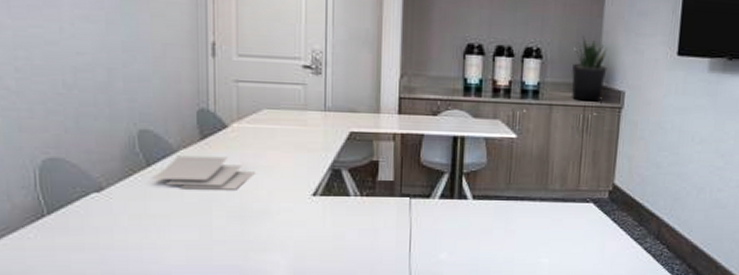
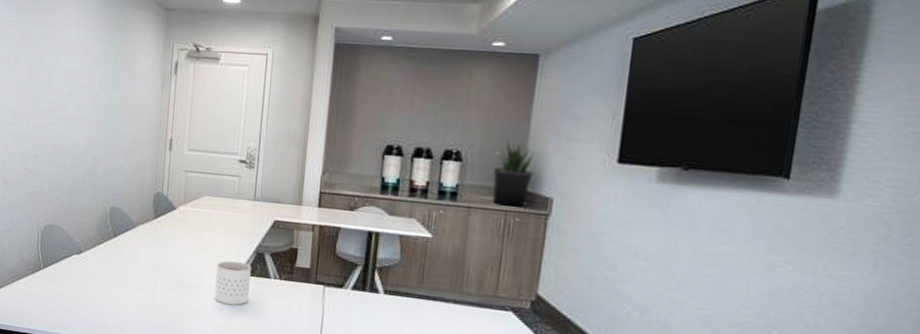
papers: present [151,155,255,190] -> none [116,230,194,263]
mug: none [285,180,328,231] -> present [214,260,252,305]

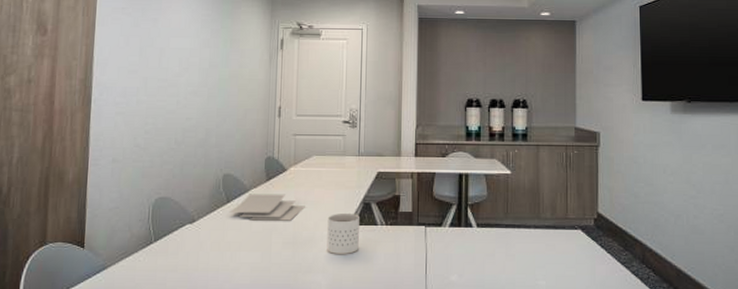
papers: none [116,230,194,263] -> present [230,193,305,221]
planter: present [492,140,534,207] -> none [554,88,583,142]

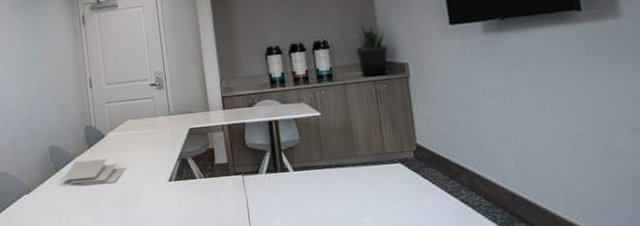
mug: present [327,212,361,255] -> none [149,169,182,210]
planter: none [554,88,583,142] -> present [356,24,389,77]

